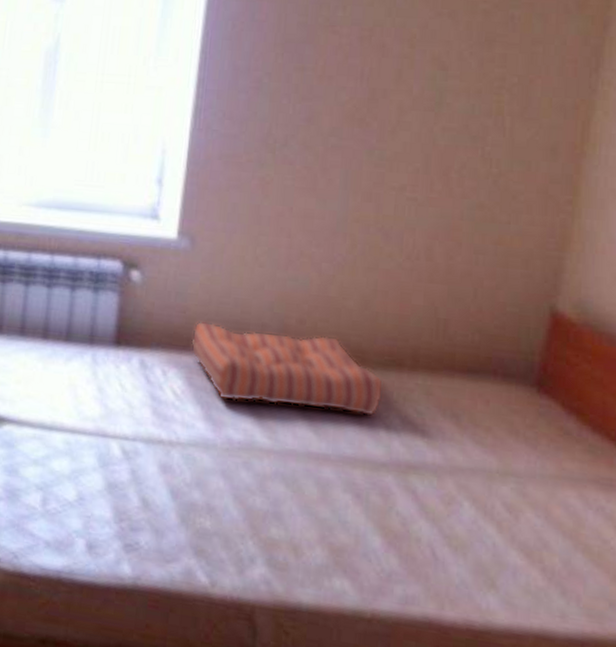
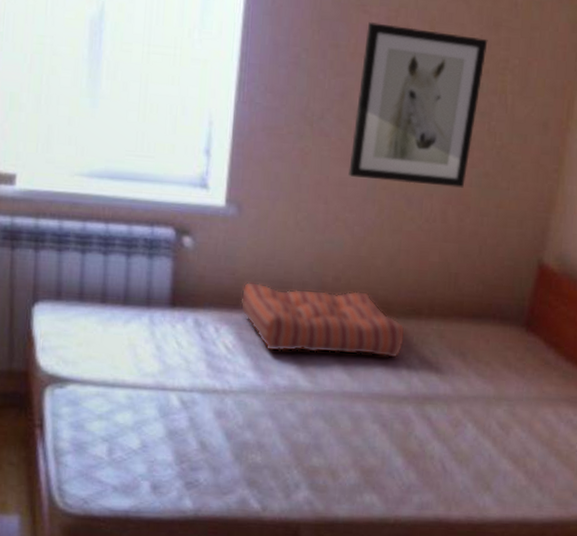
wall art: none [315,42,479,221] -> present [348,21,488,188]

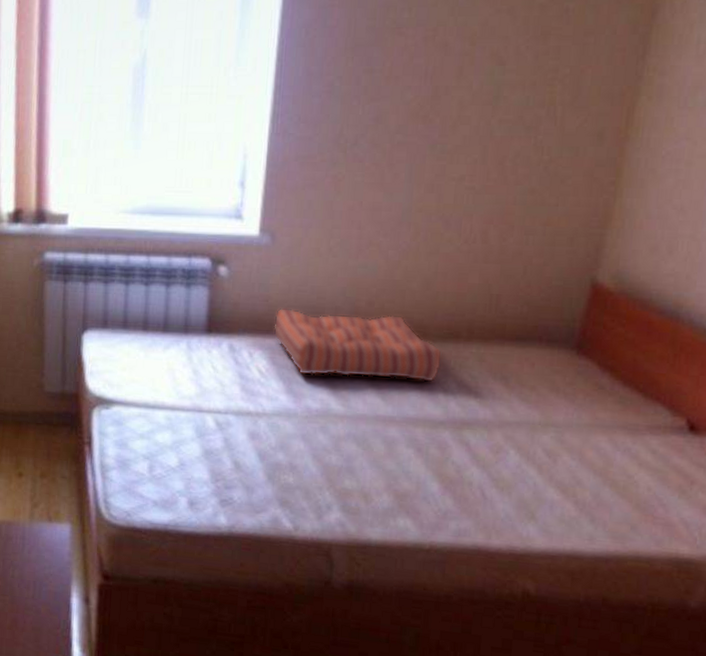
wall art: present [348,21,488,188] -> none [383,43,535,206]

